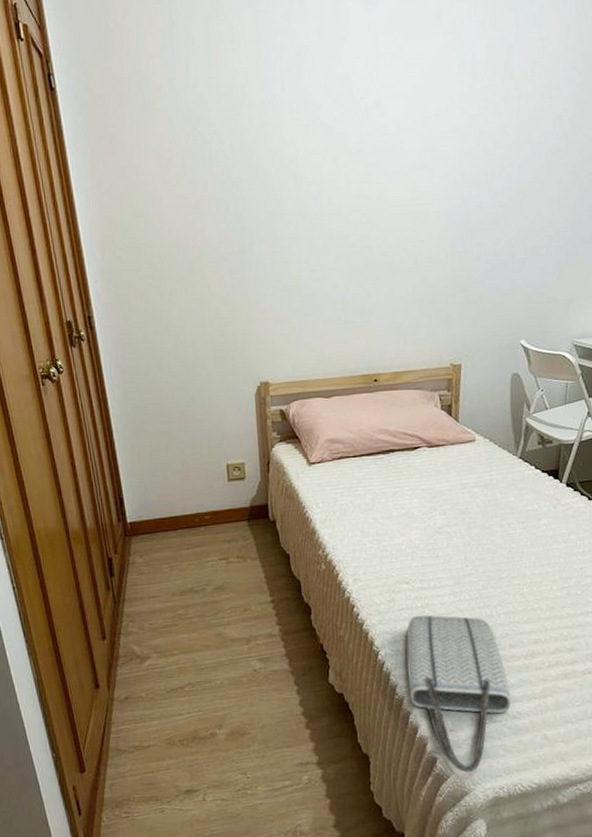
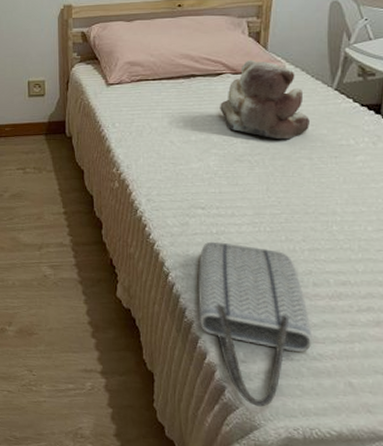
teddy bear: none [418,432,499,509] -> present [220,59,309,140]

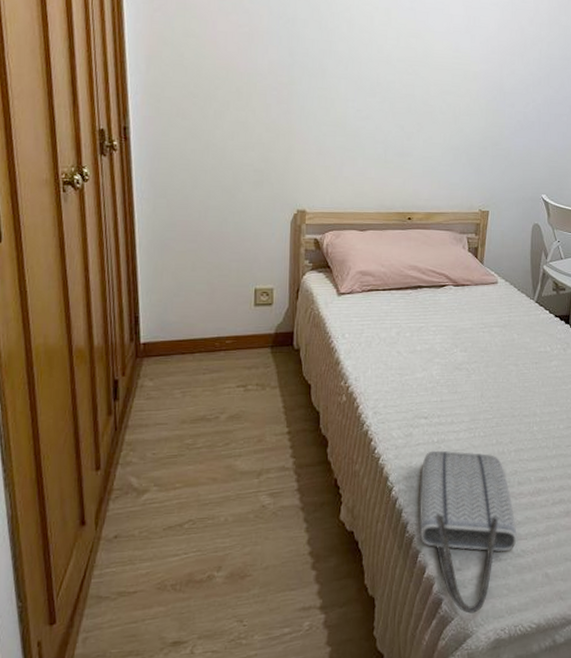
teddy bear: present [220,59,309,140] -> none [443,273,516,348]

